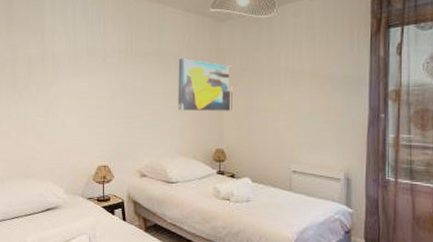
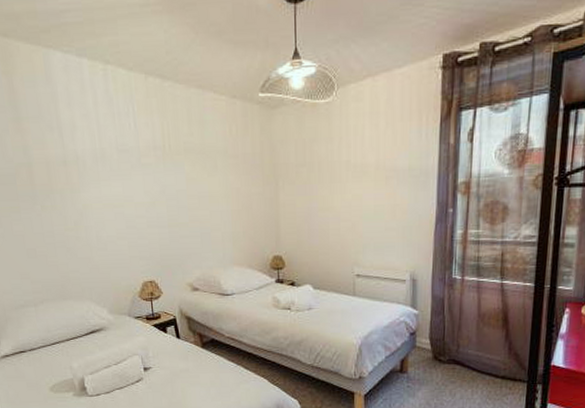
wall art: present [178,59,232,111] -> none [225,155,289,215]

